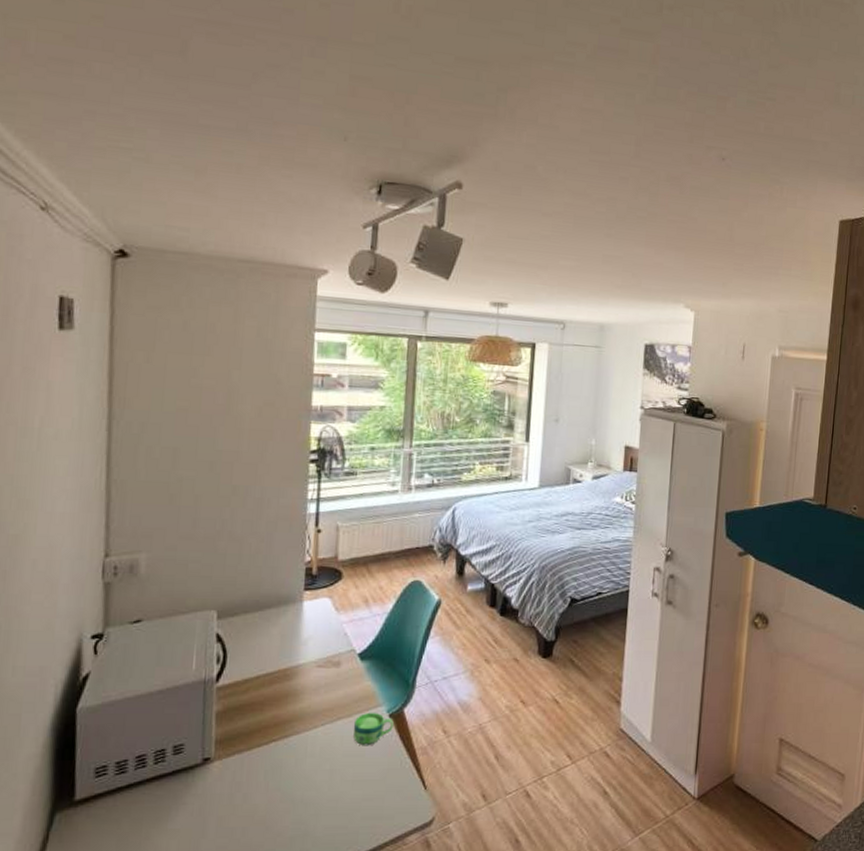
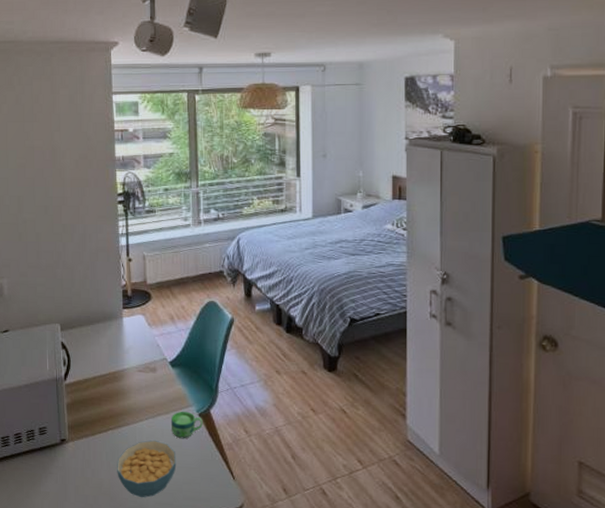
cereal bowl: none [277,751,357,824] -> present [117,440,177,498]

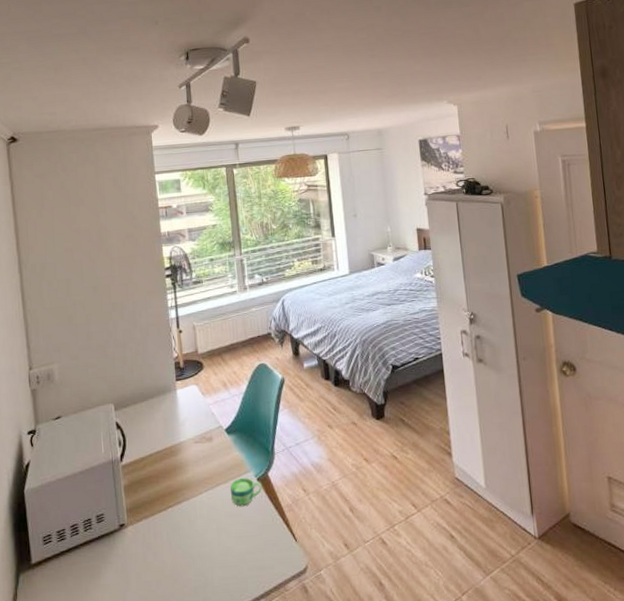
cereal bowl: present [117,440,177,498] -> none [178,512,239,576]

